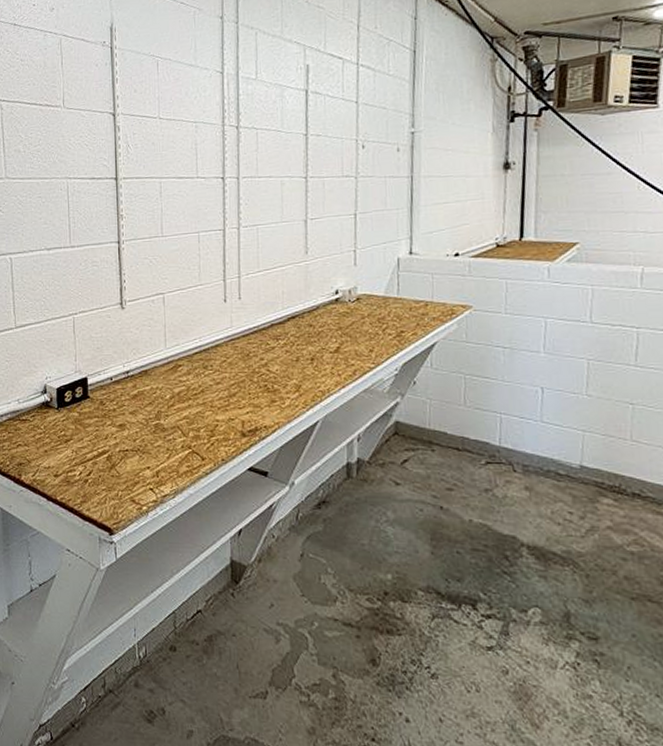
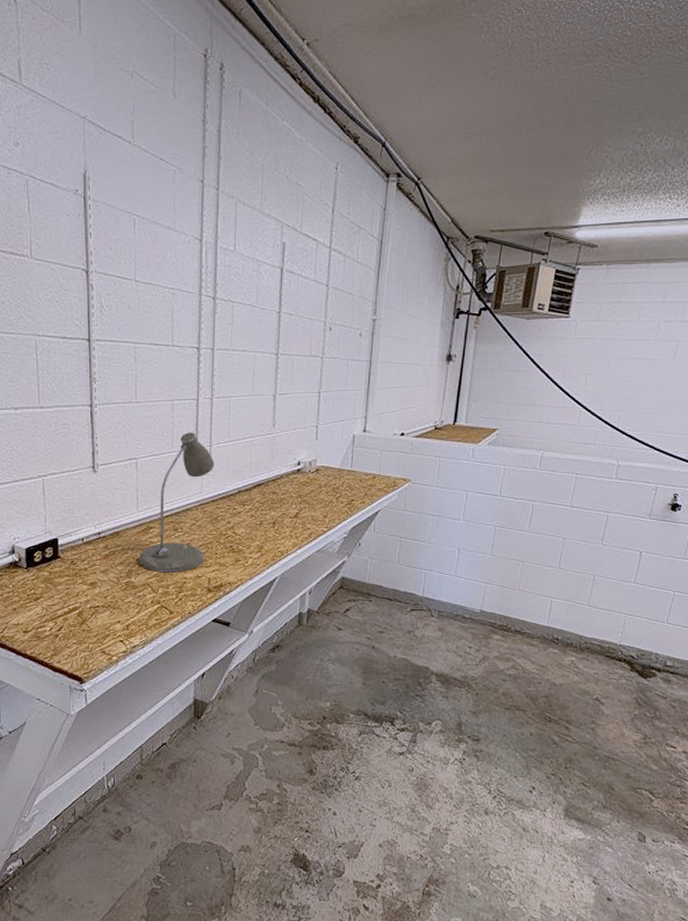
desk lamp: none [167,264,244,414] -> present [138,432,215,573]

